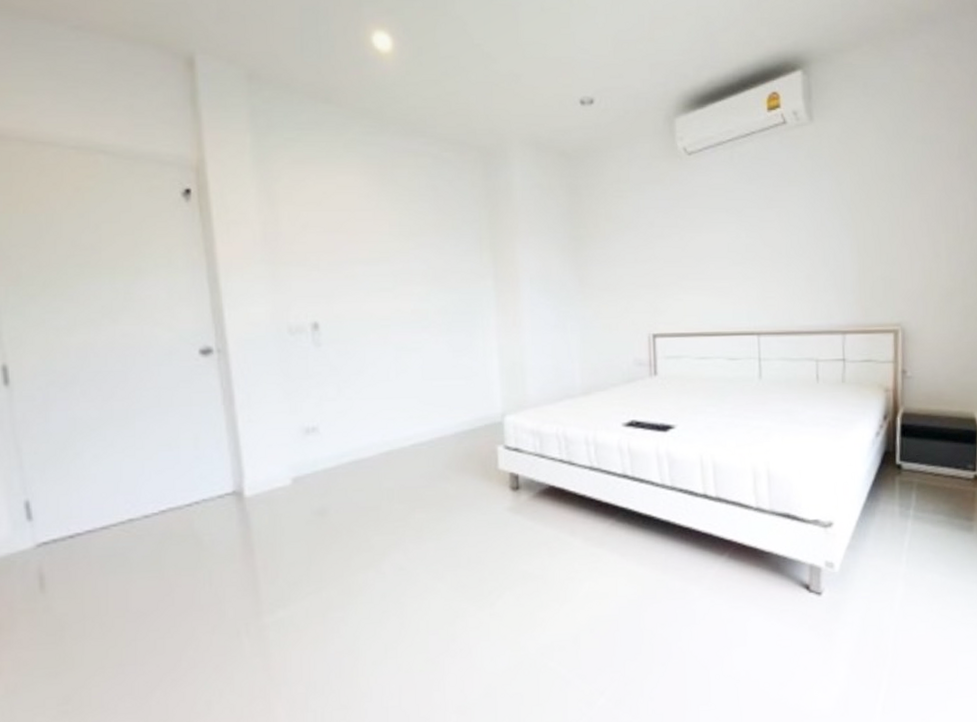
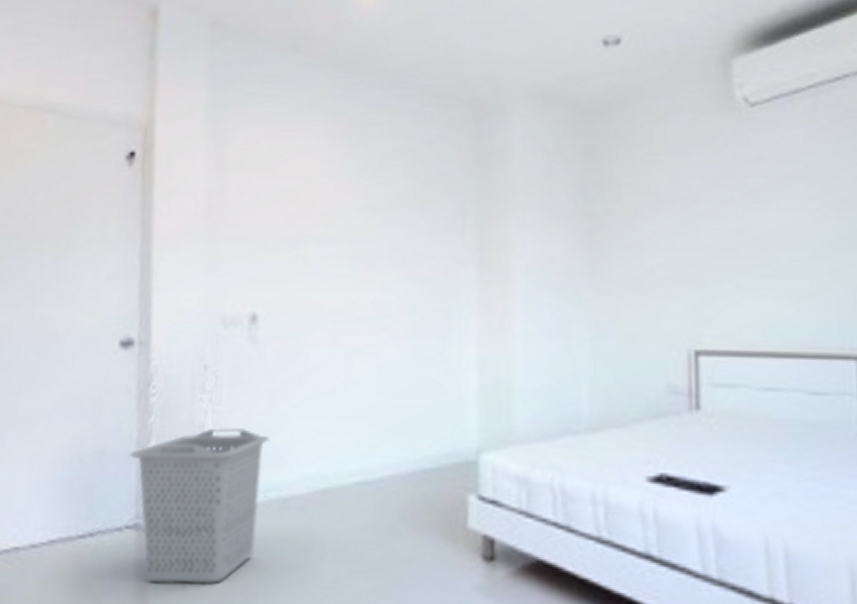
laundry basket: none [221,412,339,533] -> present [129,428,270,585]

